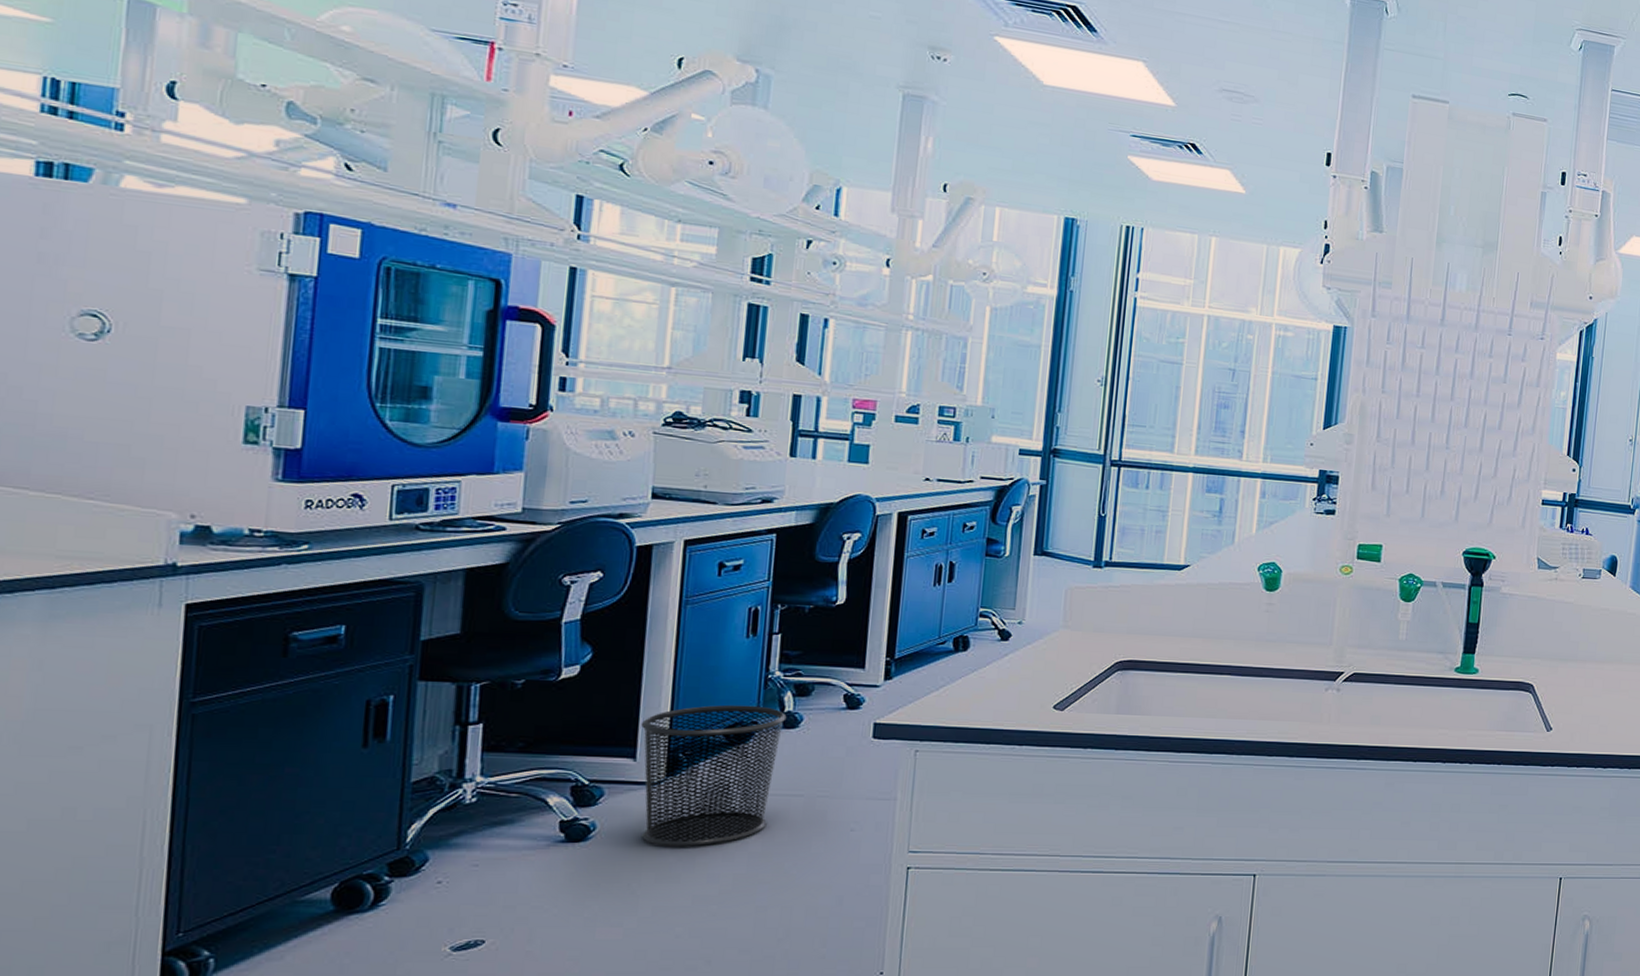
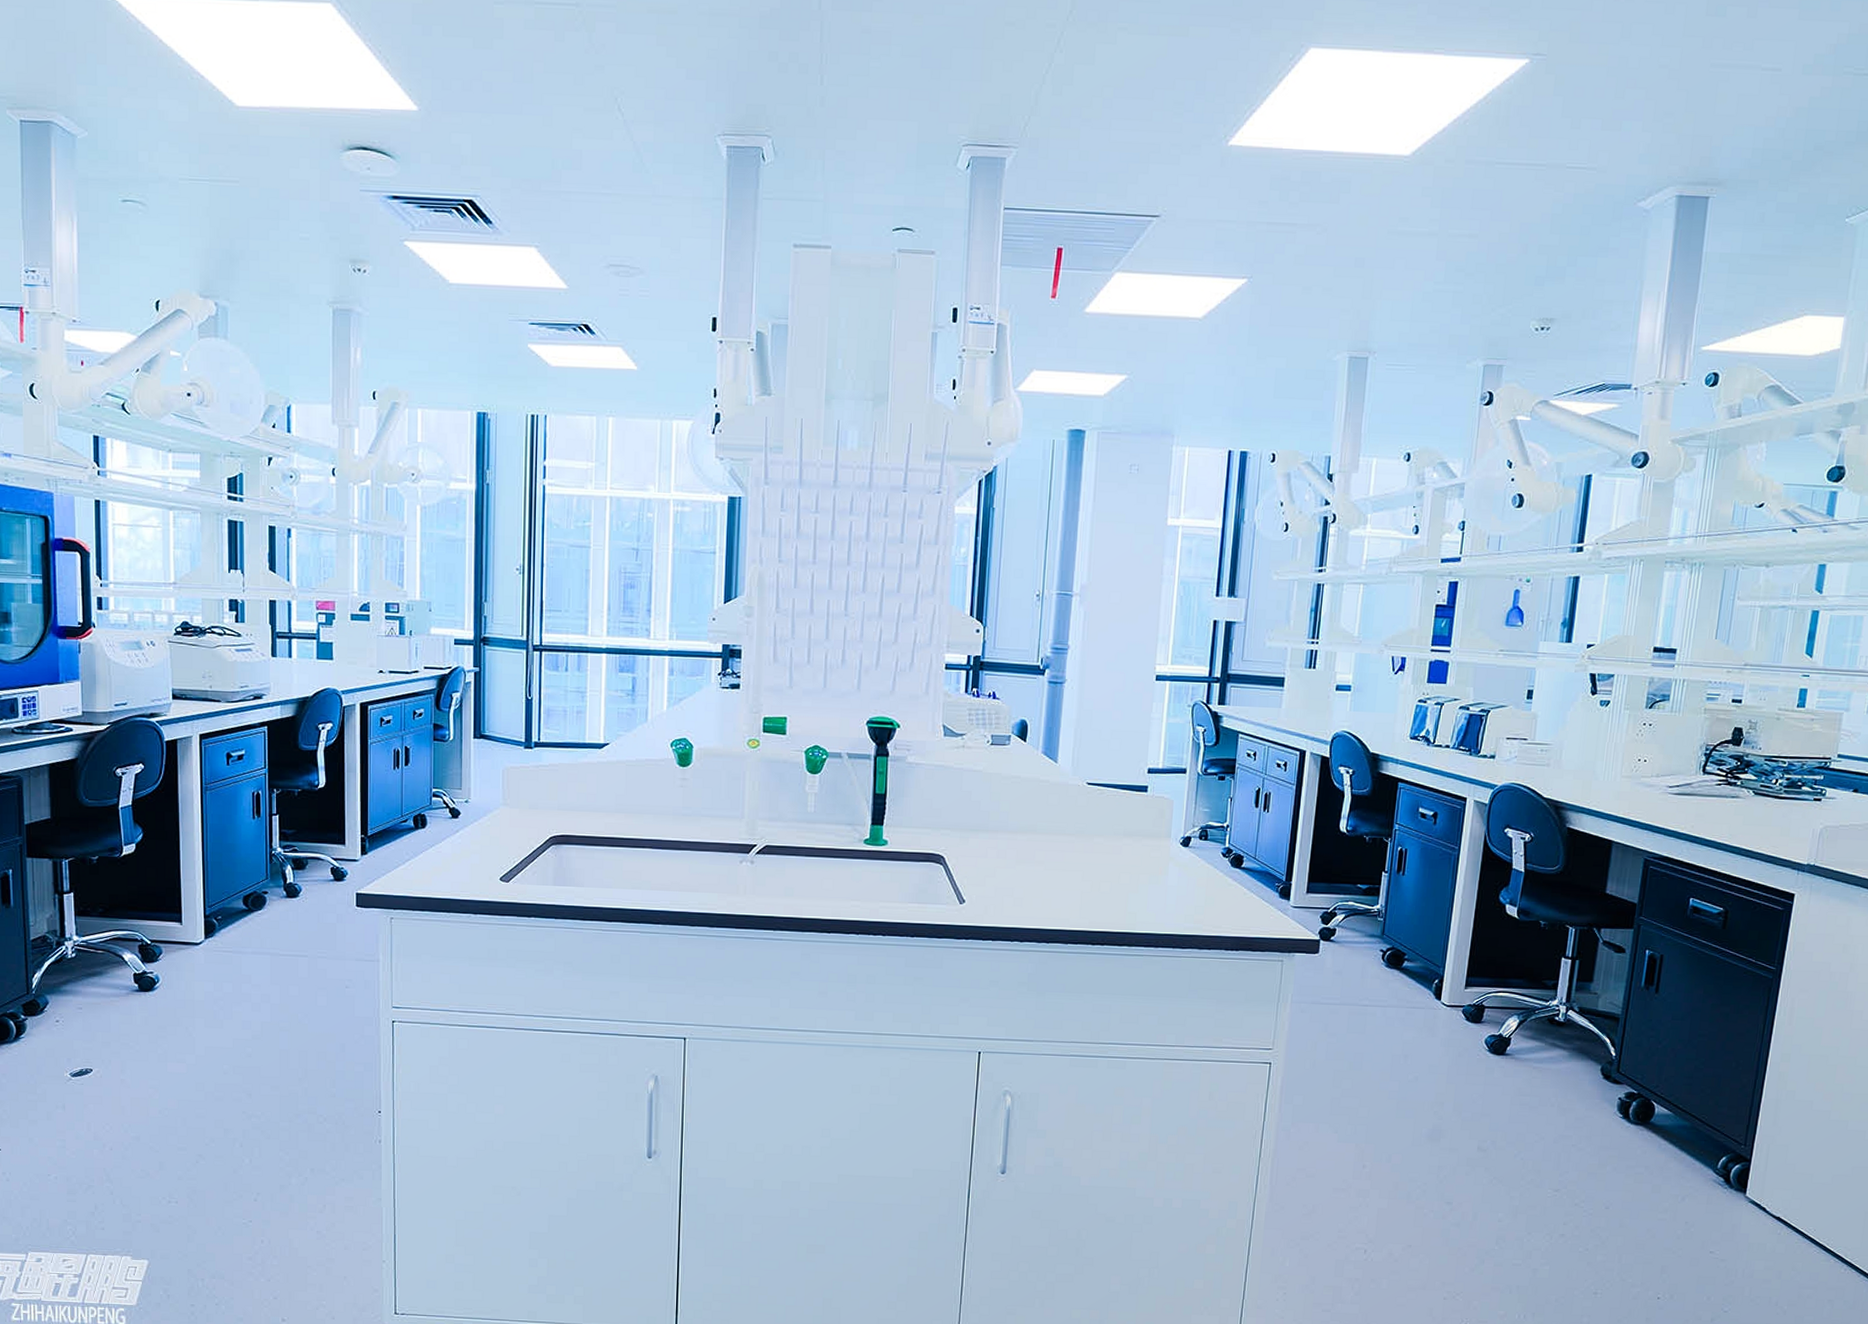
waste bin: present [640,704,787,847] -> none [182,877,289,998]

